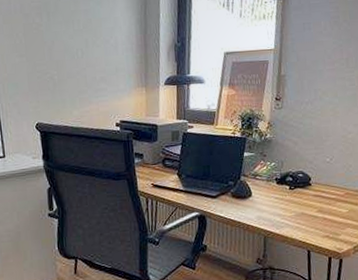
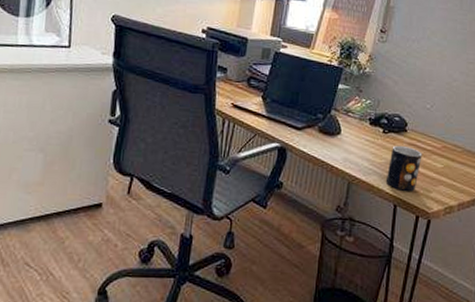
mug: none [297,198,328,238] -> present [385,145,422,192]

